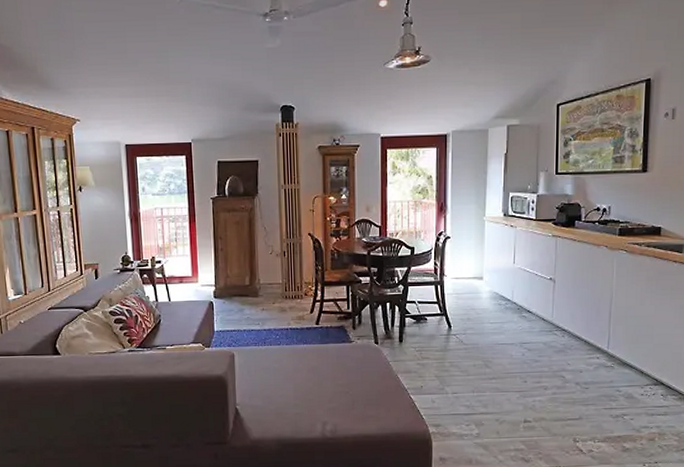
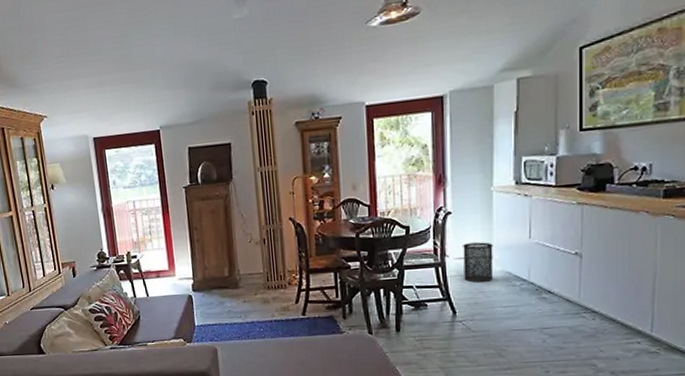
trash can: none [459,265,484,300] -> present [463,242,493,283]

